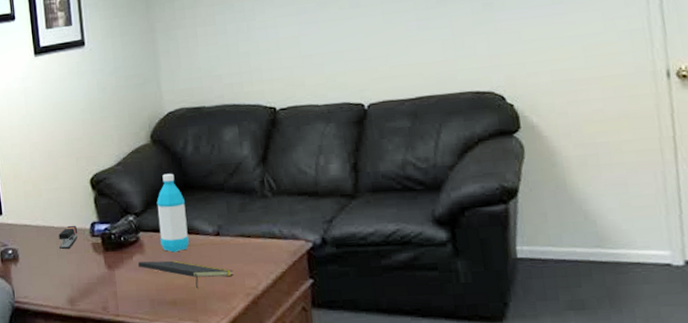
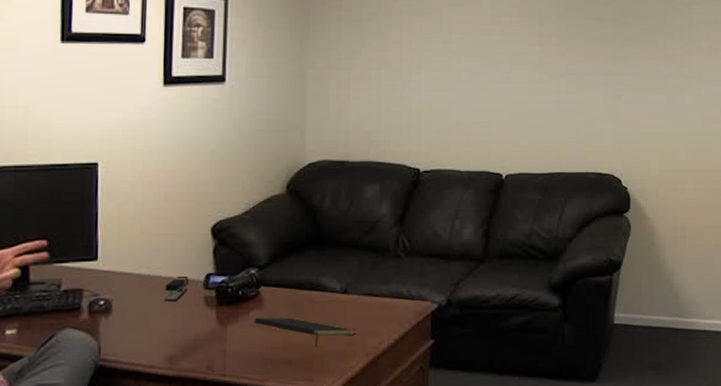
water bottle: present [156,173,189,253] -> none [283,226,316,309]

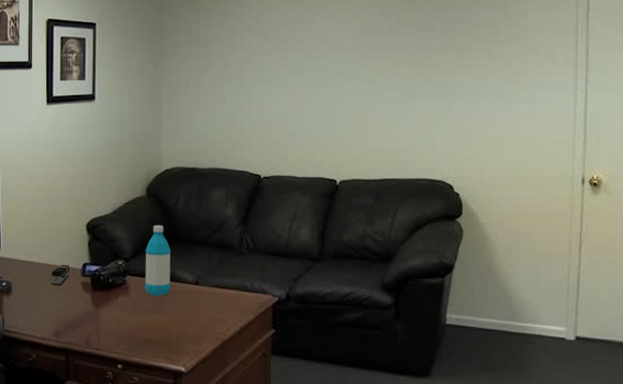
notepad: present [255,317,357,348] -> none [123,302,207,331]
water bottle: none [283,226,316,309] -> present [145,225,172,297]

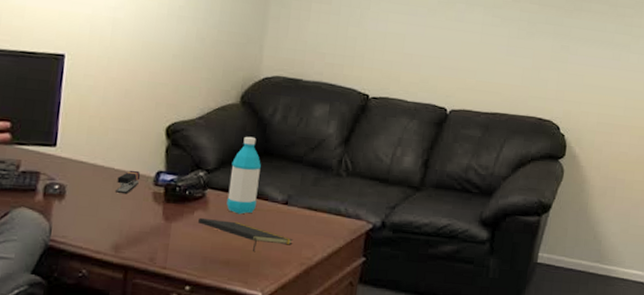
notepad: none [123,302,207,331] -> present [198,217,293,252]

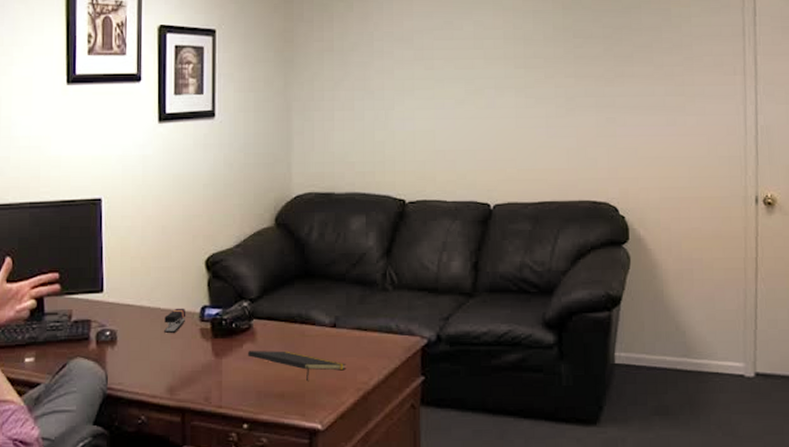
water bottle: present [226,136,262,214] -> none [274,259,305,343]

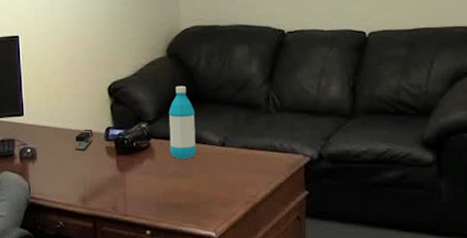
notepad: present [248,350,347,382] -> none [148,166,236,194]
water bottle: none [274,259,305,343] -> present [168,85,196,160]

